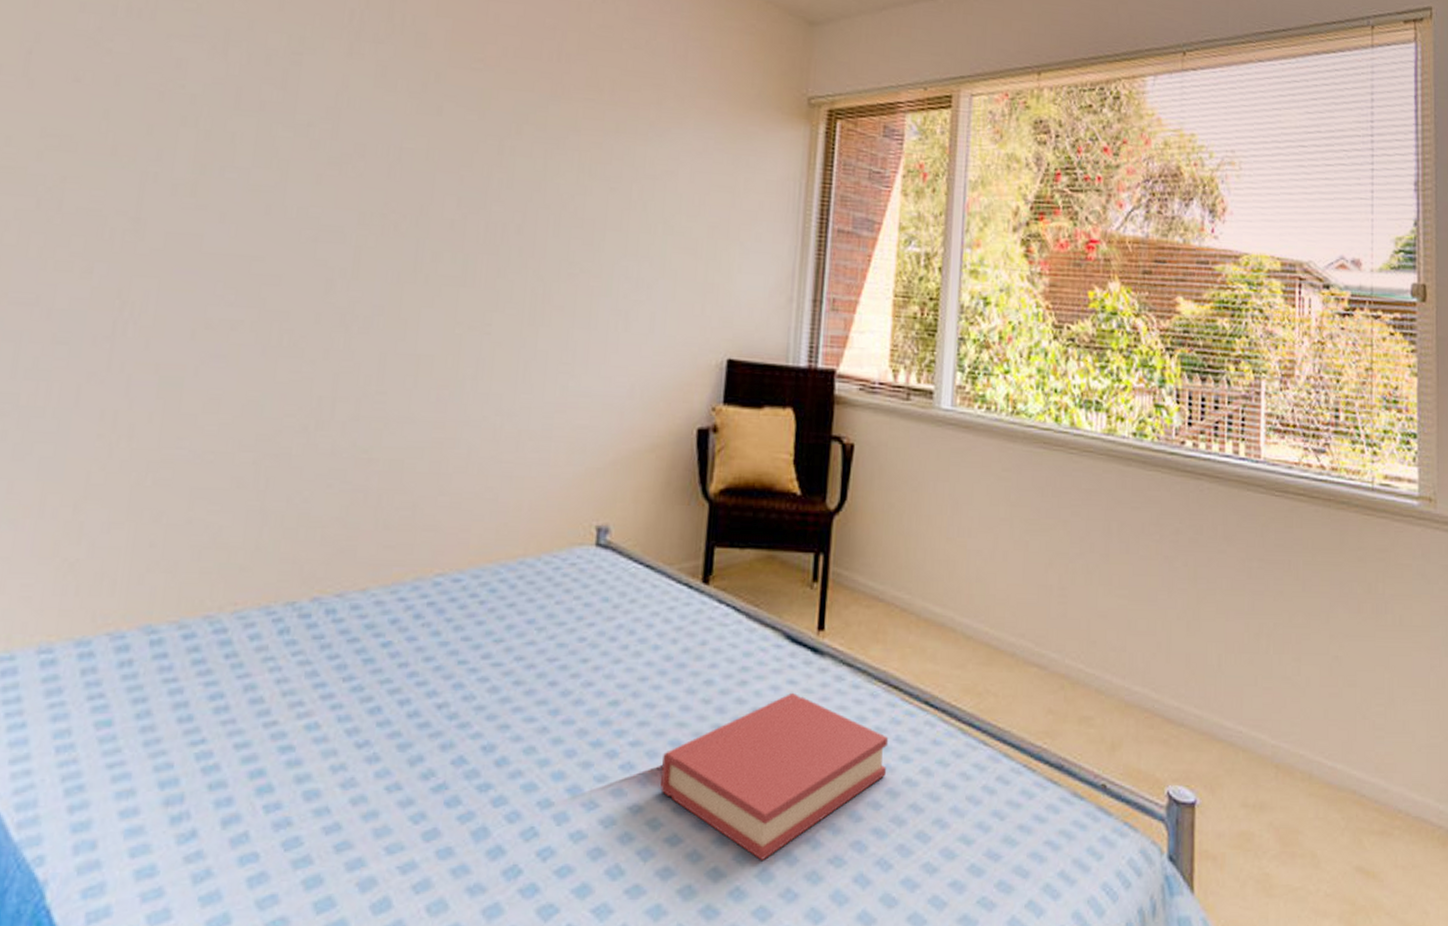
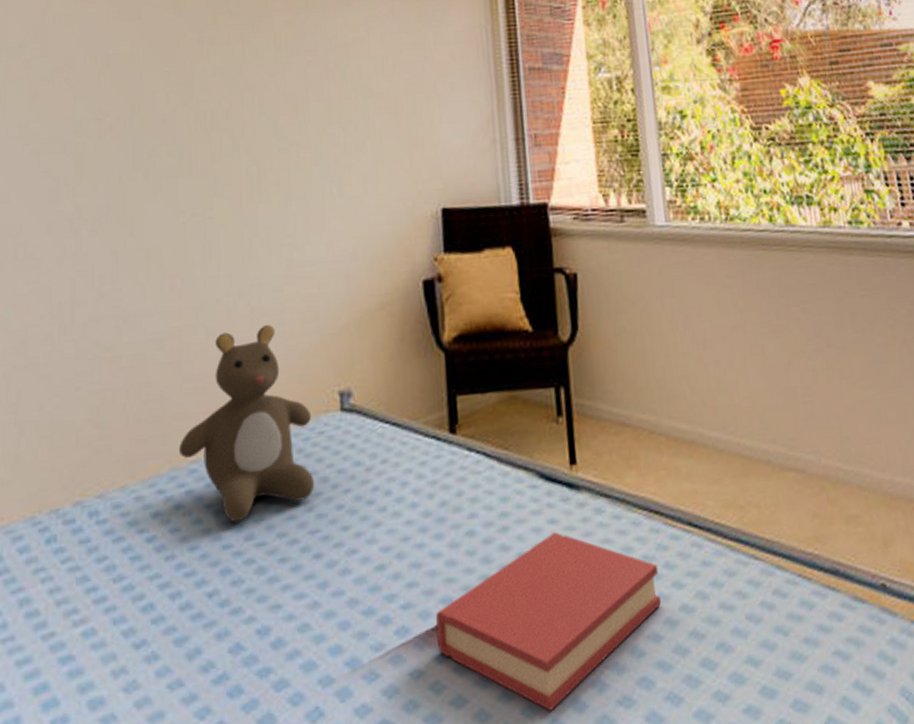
teddy bear: none [425,450,566,640] -> present [178,325,315,523]

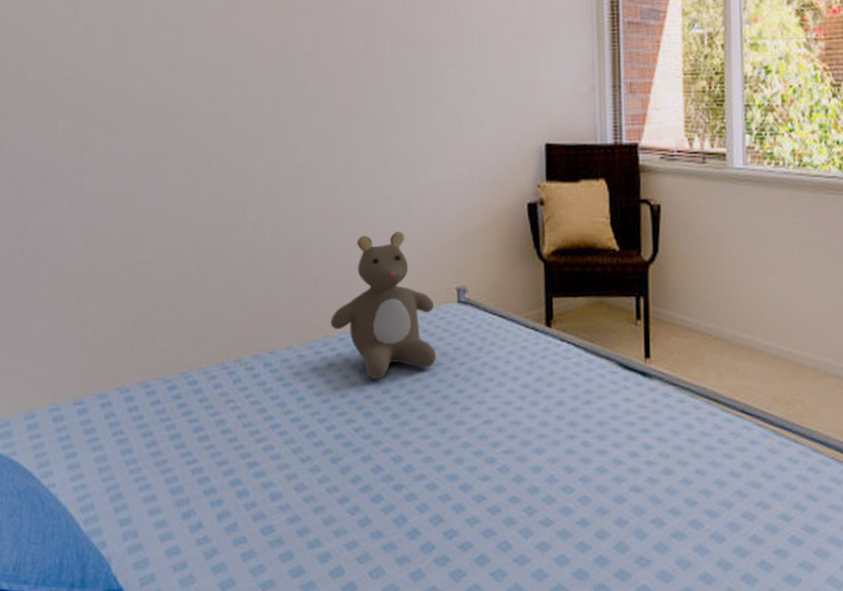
hardback book: present [436,532,662,711] -> none [531,409,714,536]

